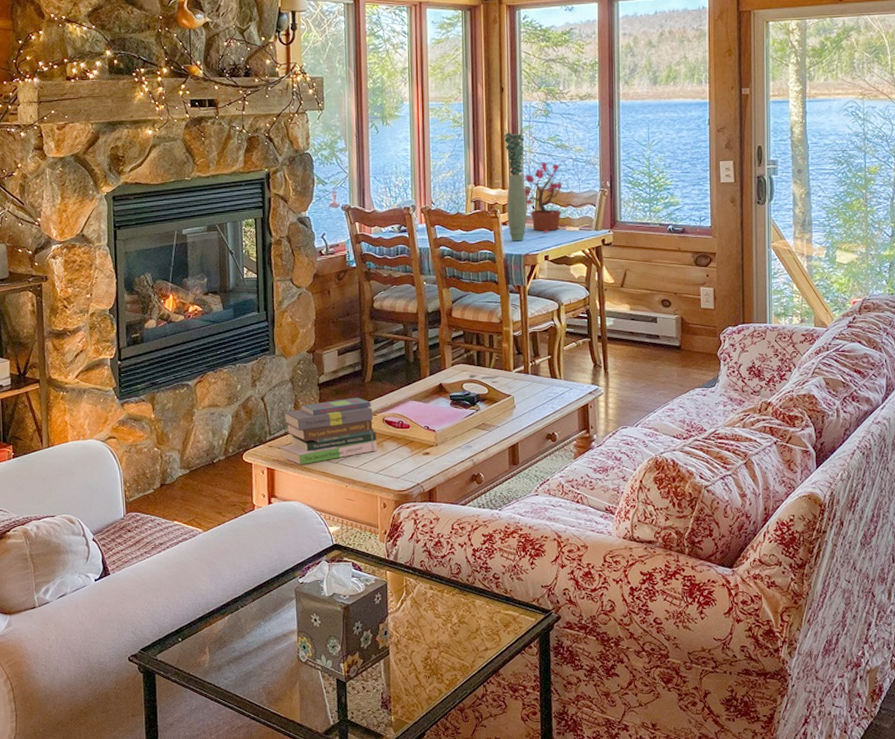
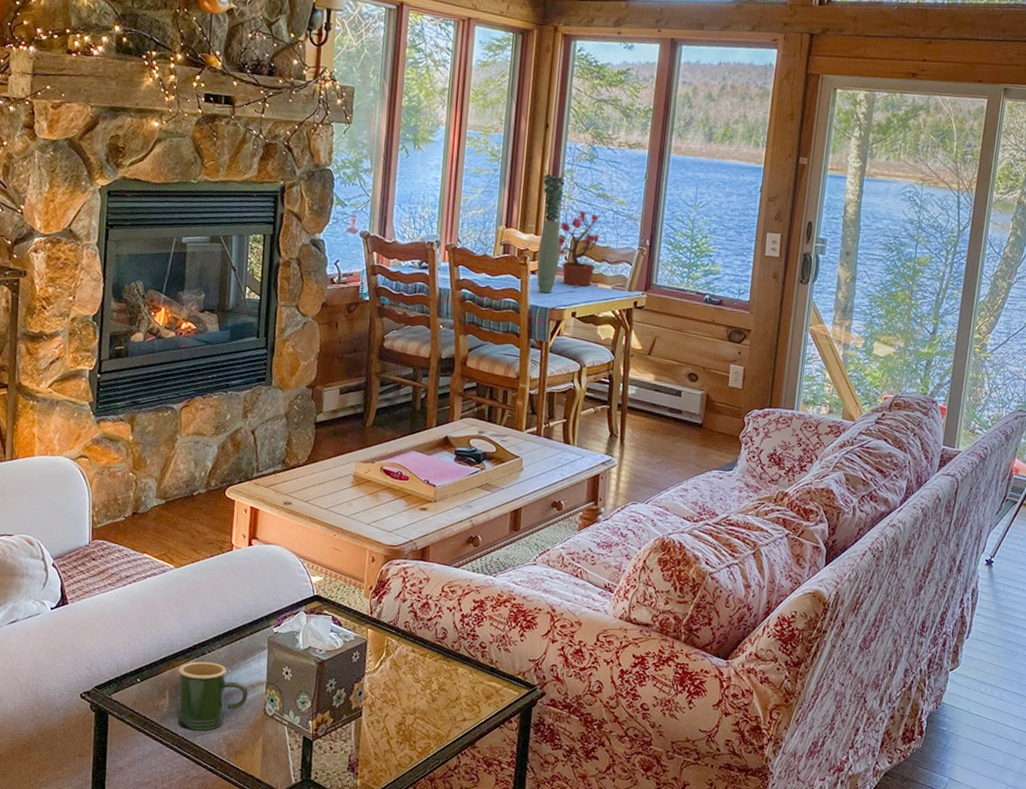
mug: none [215,616,282,683] -> present [177,661,248,732]
books: present [279,397,378,465] -> none [266,441,373,508]

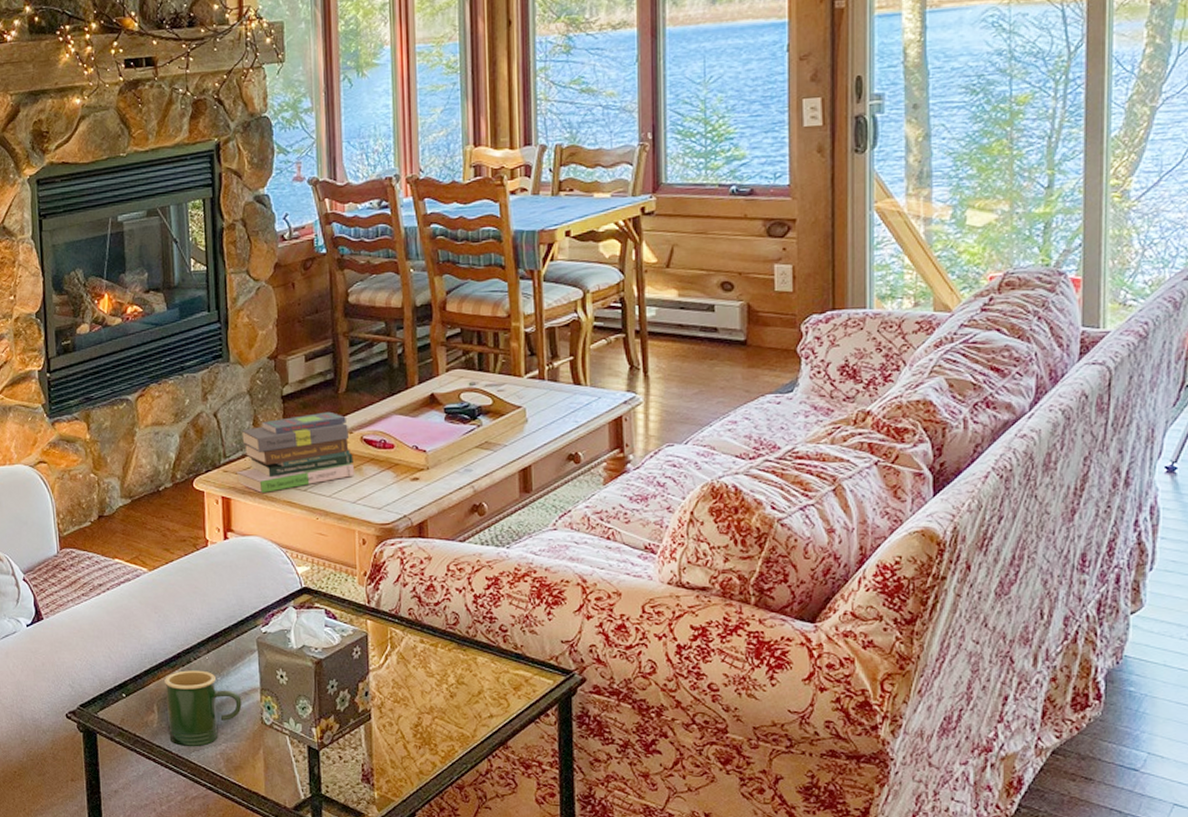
books: none [266,441,373,508] -> present [236,411,355,493]
vase: present [537,169,565,292] -> none [511,72,542,213]
potted plant: present [558,211,600,288] -> none [538,112,595,203]

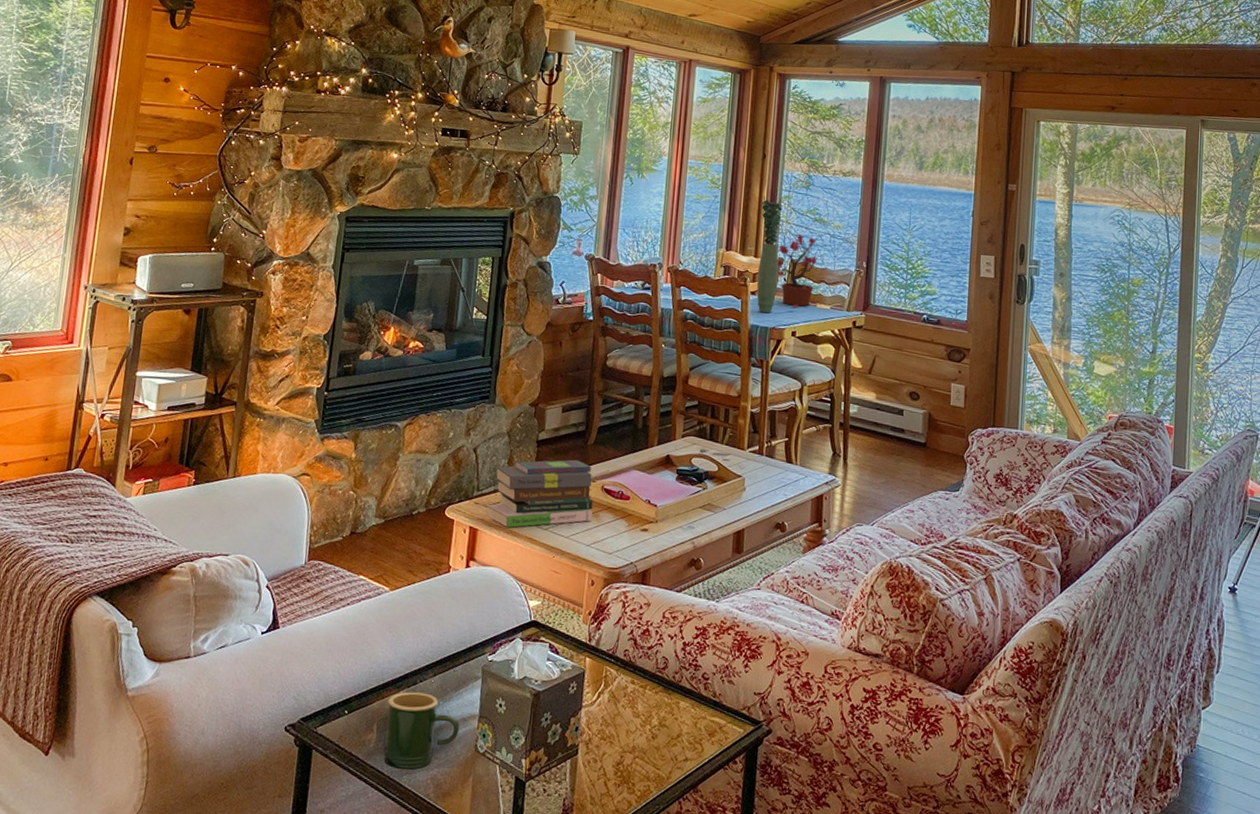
vase: none [511,72,542,213] -> present [756,196,783,312]
potted plant: none [538,112,595,203] -> present [777,235,818,308]

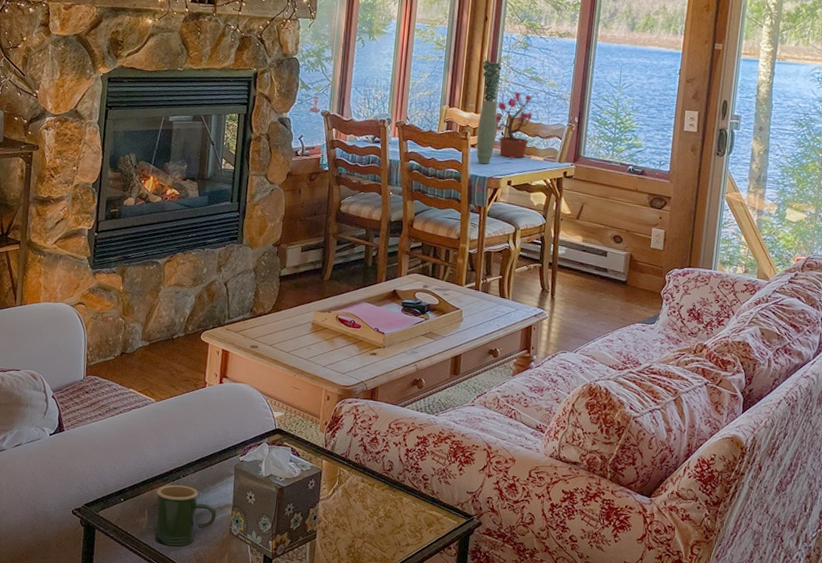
books: present [486,459,593,528] -> none [236,293,329,351]

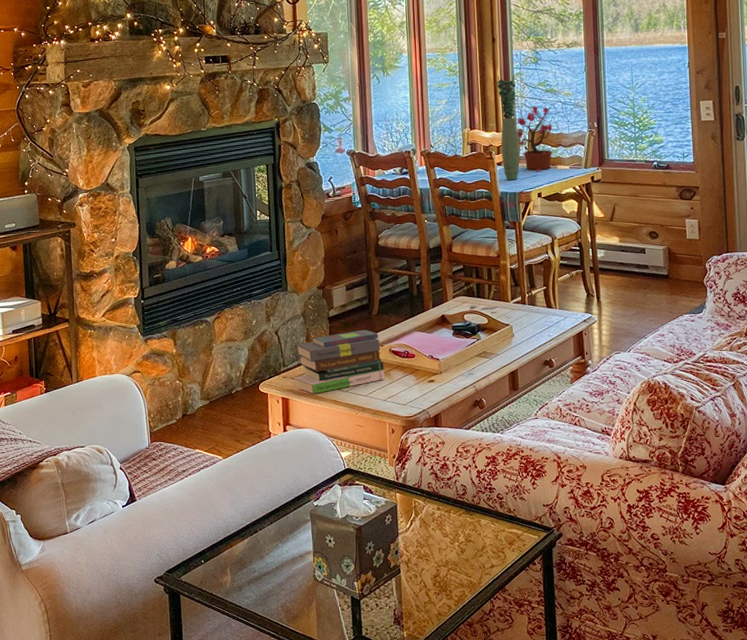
mug: present [154,484,217,548] -> none [236,538,299,603]
books: none [236,293,329,351] -> present [293,329,386,394]

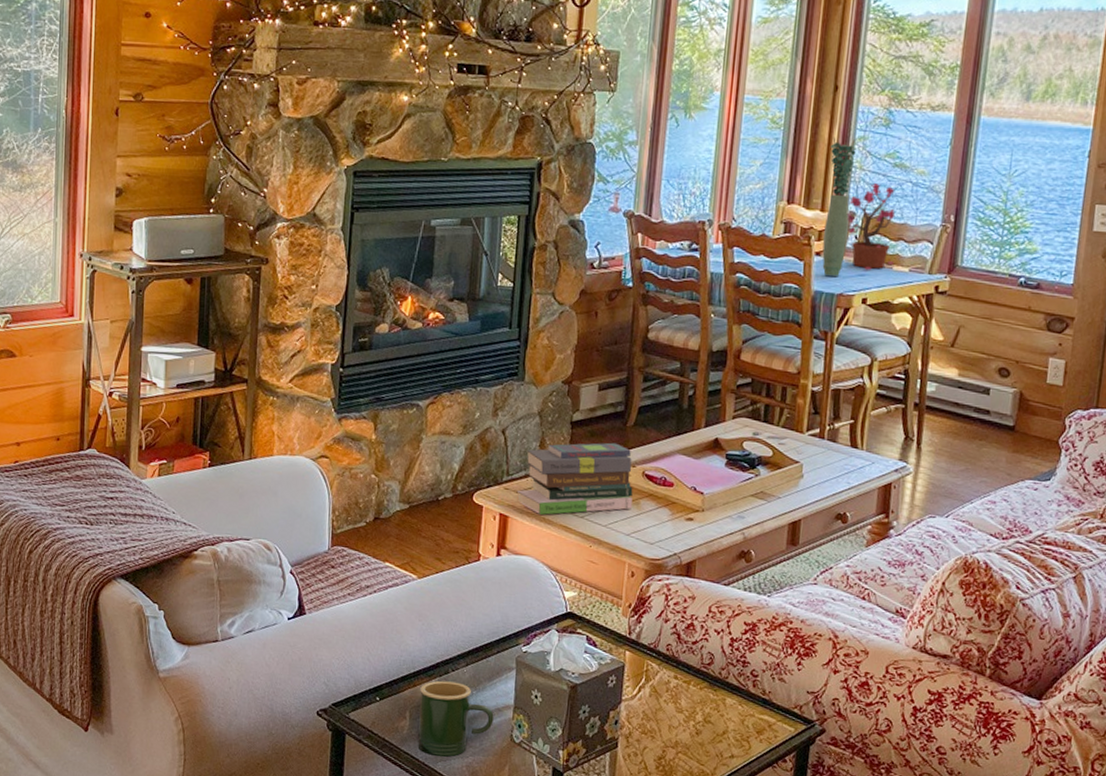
mug: none [236,538,299,603] -> present [417,680,494,758]

